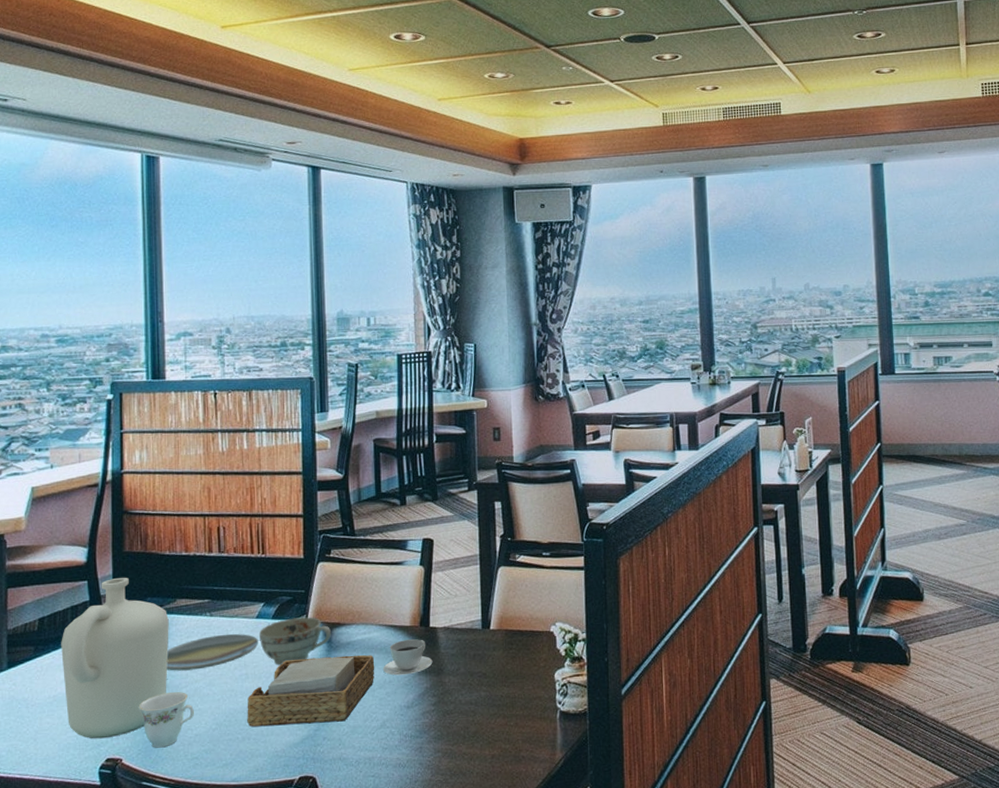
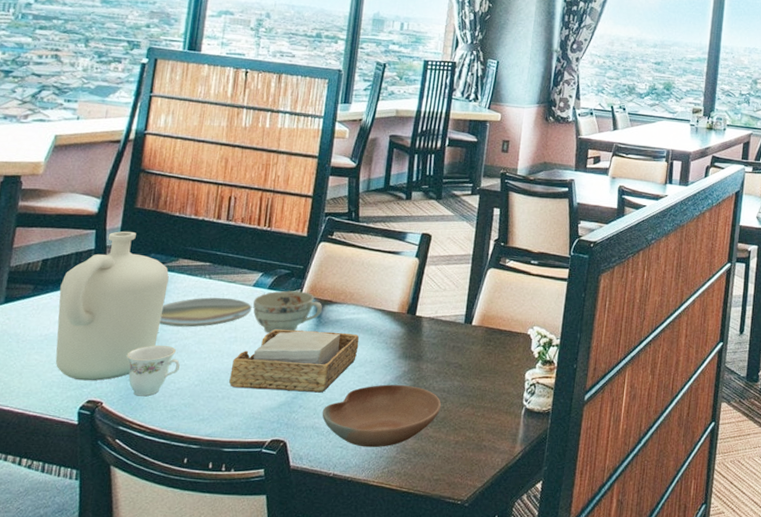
bowl: none [347,702,471,774] -> present [322,384,442,448]
teacup: present [383,639,433,676] -> none [366,324,414,357]

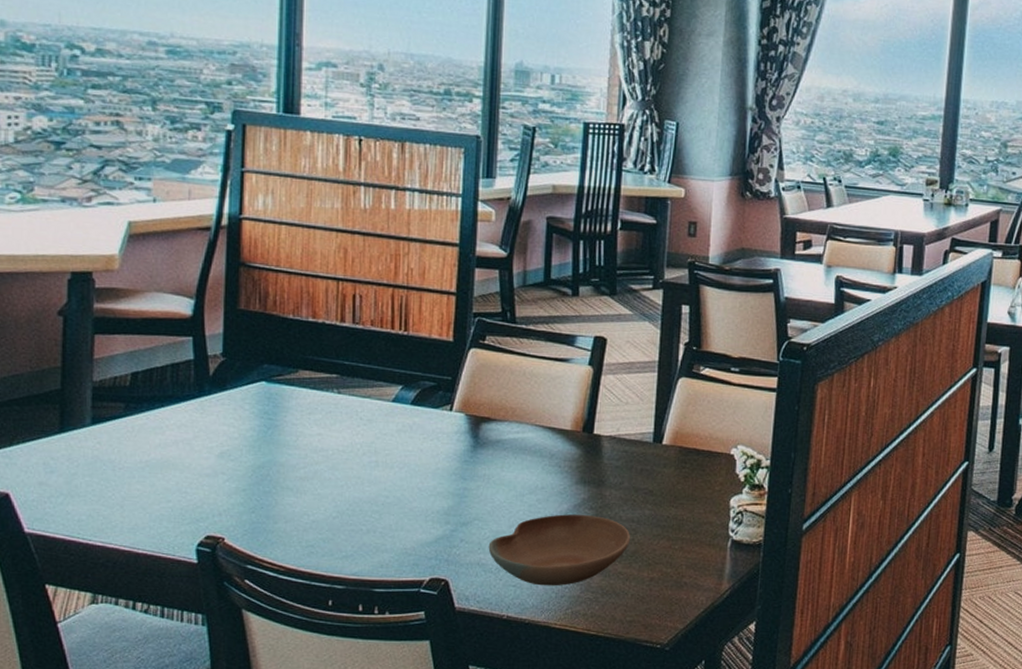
water jug: present [55,231,169,381] -> none [157,337,288,514]
teacup: present [126,345,180,397] -> none [247,472,312,531]
plate: present [159,297,252,327] -> none [283,415,393,451]
napkin holder: present [229,329,359,393] -> none [374,451,527,525]
teacup: present [253,290,323,333] -> none [395,406,480,457]

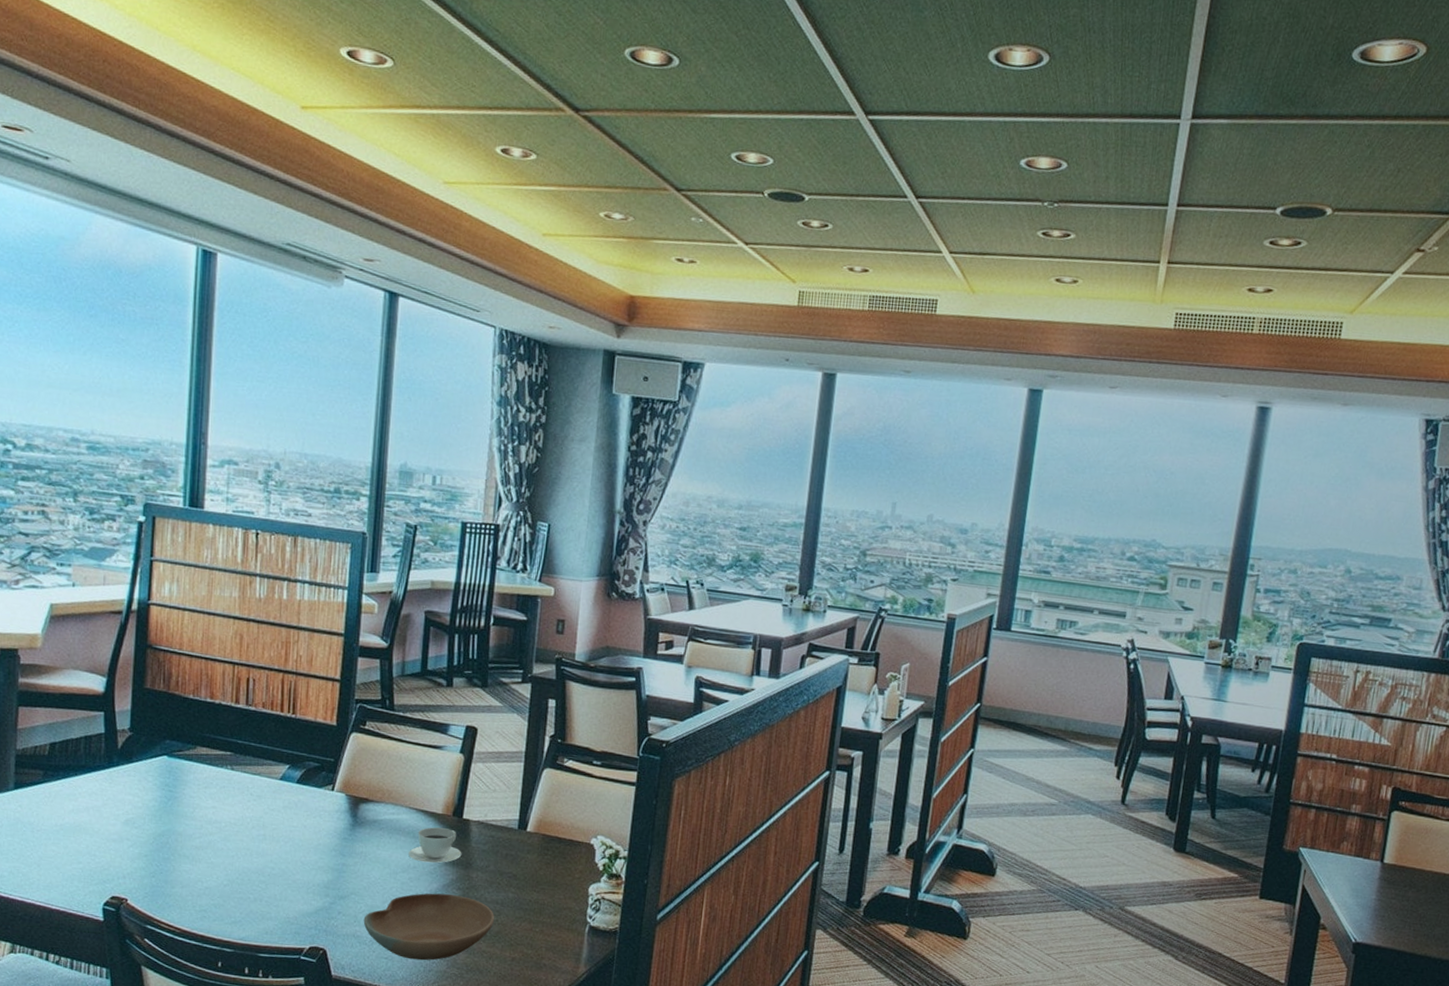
teacup: none [536,445,594,483] -> present [409,827,462,863]

